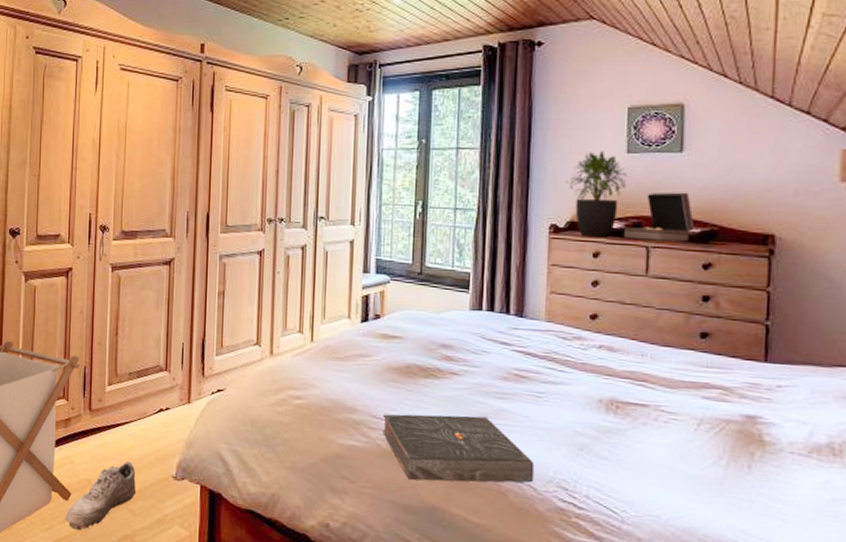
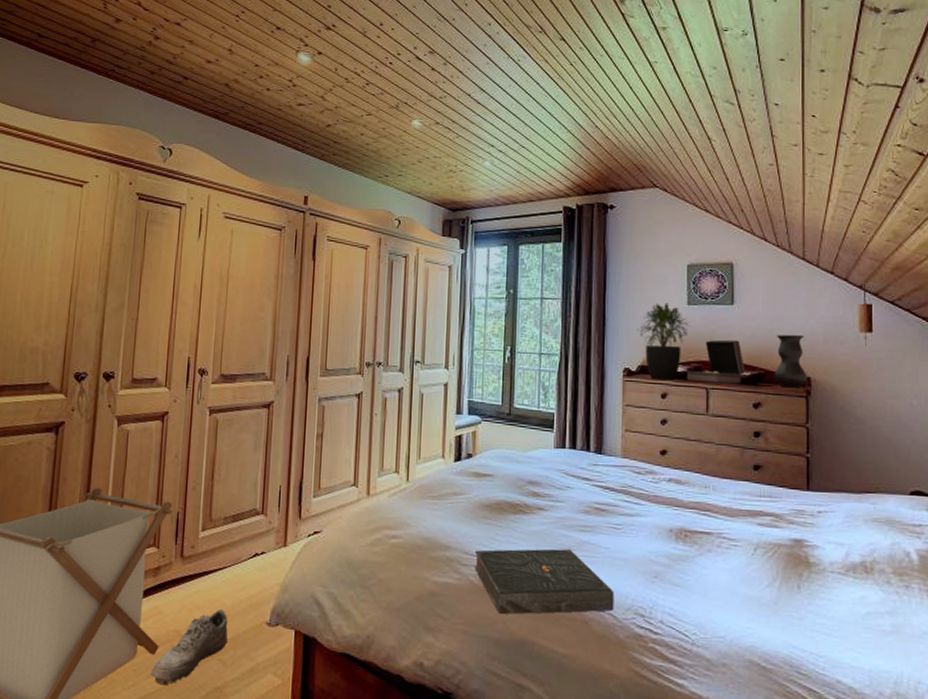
vase: none [729,185,771,248] -> present [774,334,807,389]

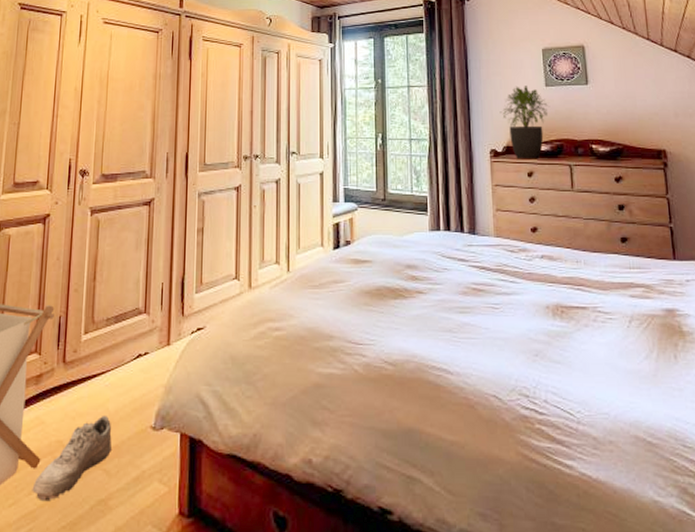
book: present [475,548,615,615] -> none [358,332,498,404]
jewelry box: present [686,339,745,385] -> none [550,117,604,161]
vase: present [774,334,807,389] -> none [630,110,663,162]

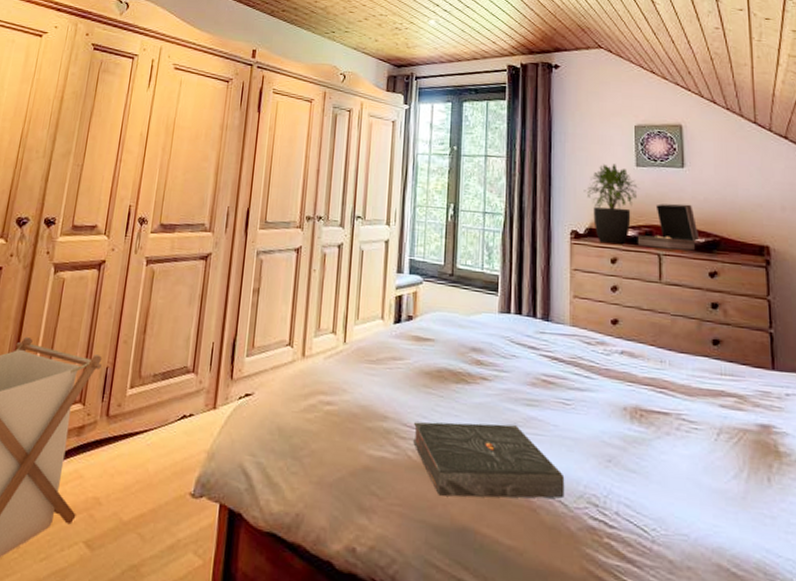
shoe: present [32,415,113,502] -> none [64,475,150,561]
book: none [358,332,498,404] -> present [413,422,565,499]
jewelry box: none [550,117,604,161] -> present [637,203,699,252]

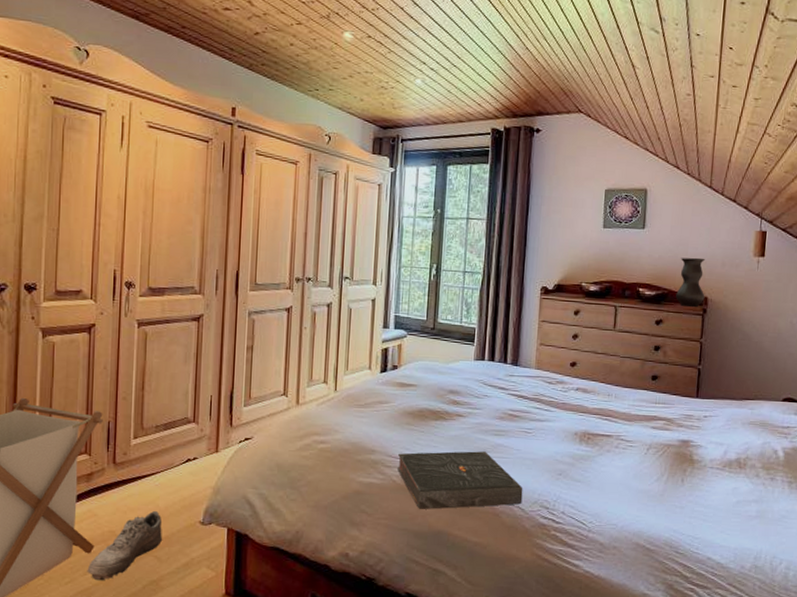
shoe: none [64,475,150,561] -> present [87,510,163,581]
potted plant: present [583,163,639,245] -> none [555,225,604,299]
jewelry box: present [637,203,699,252] -> none [598,261,651,303]
vase: none [730,200,766,259] -> present [676,257,706,308]

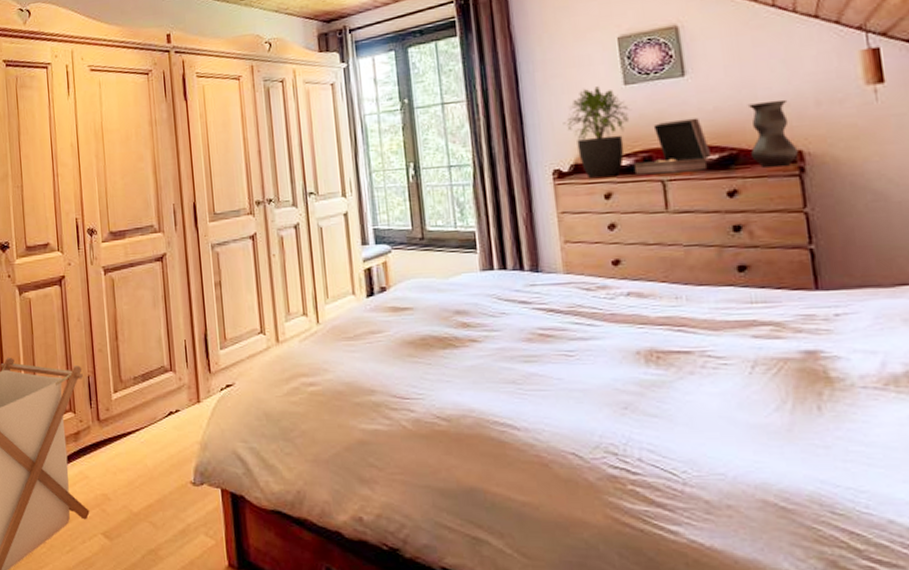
shoe: present [87,510,163,581] -> none [85,470,156,550]
book: present [397,451,523,510] -> none [404,384,578,462]
potted plant: none [555,225,604,299] -> present [563,86,631,179]
jewelry box: none [598,261,651,303] -> present [633,117,711,176]

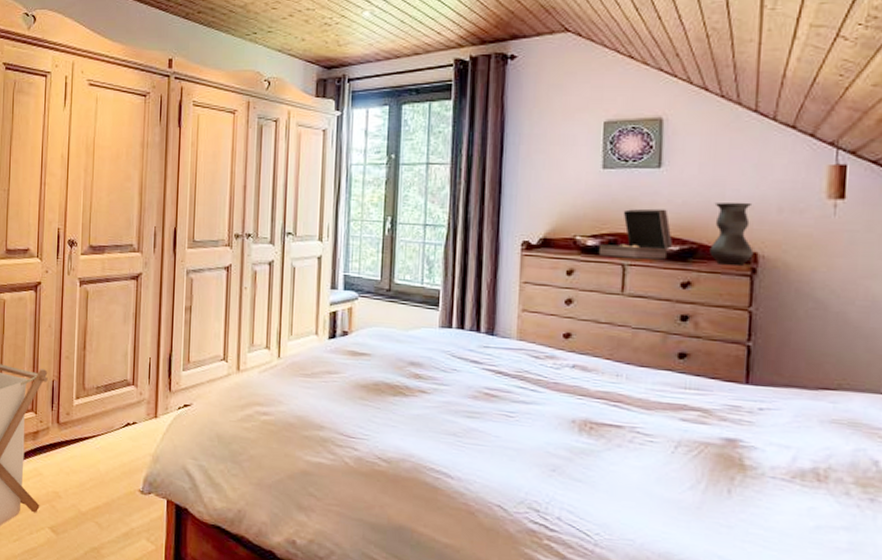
potted plant: present [563,86,631,179] -> none [539,166,605,256]

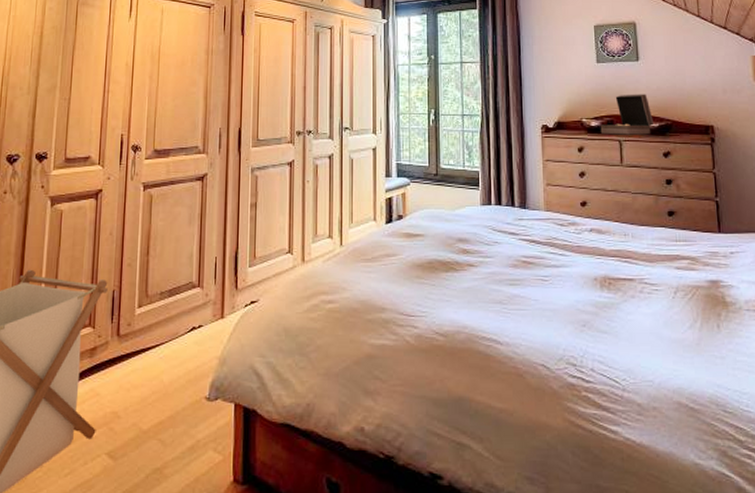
vase: present [709,202,754,267] -> none [679,86,711,137]

